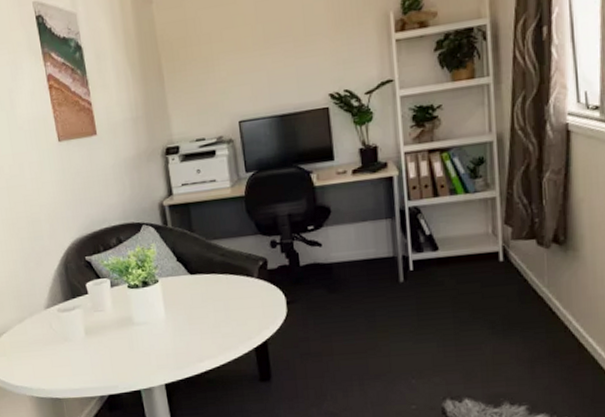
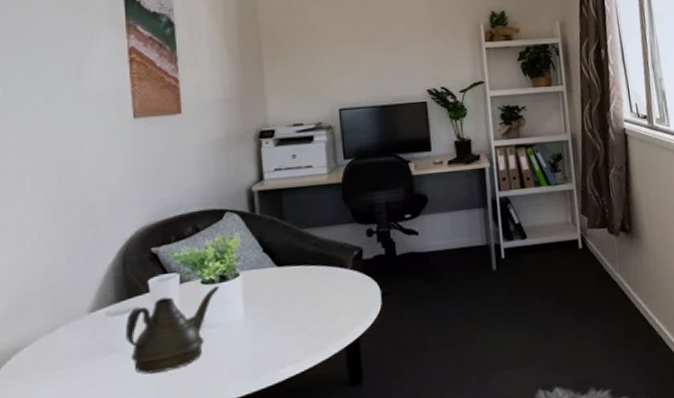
teapot: none [73,290,143,360] -> present [125,286,219,374]

